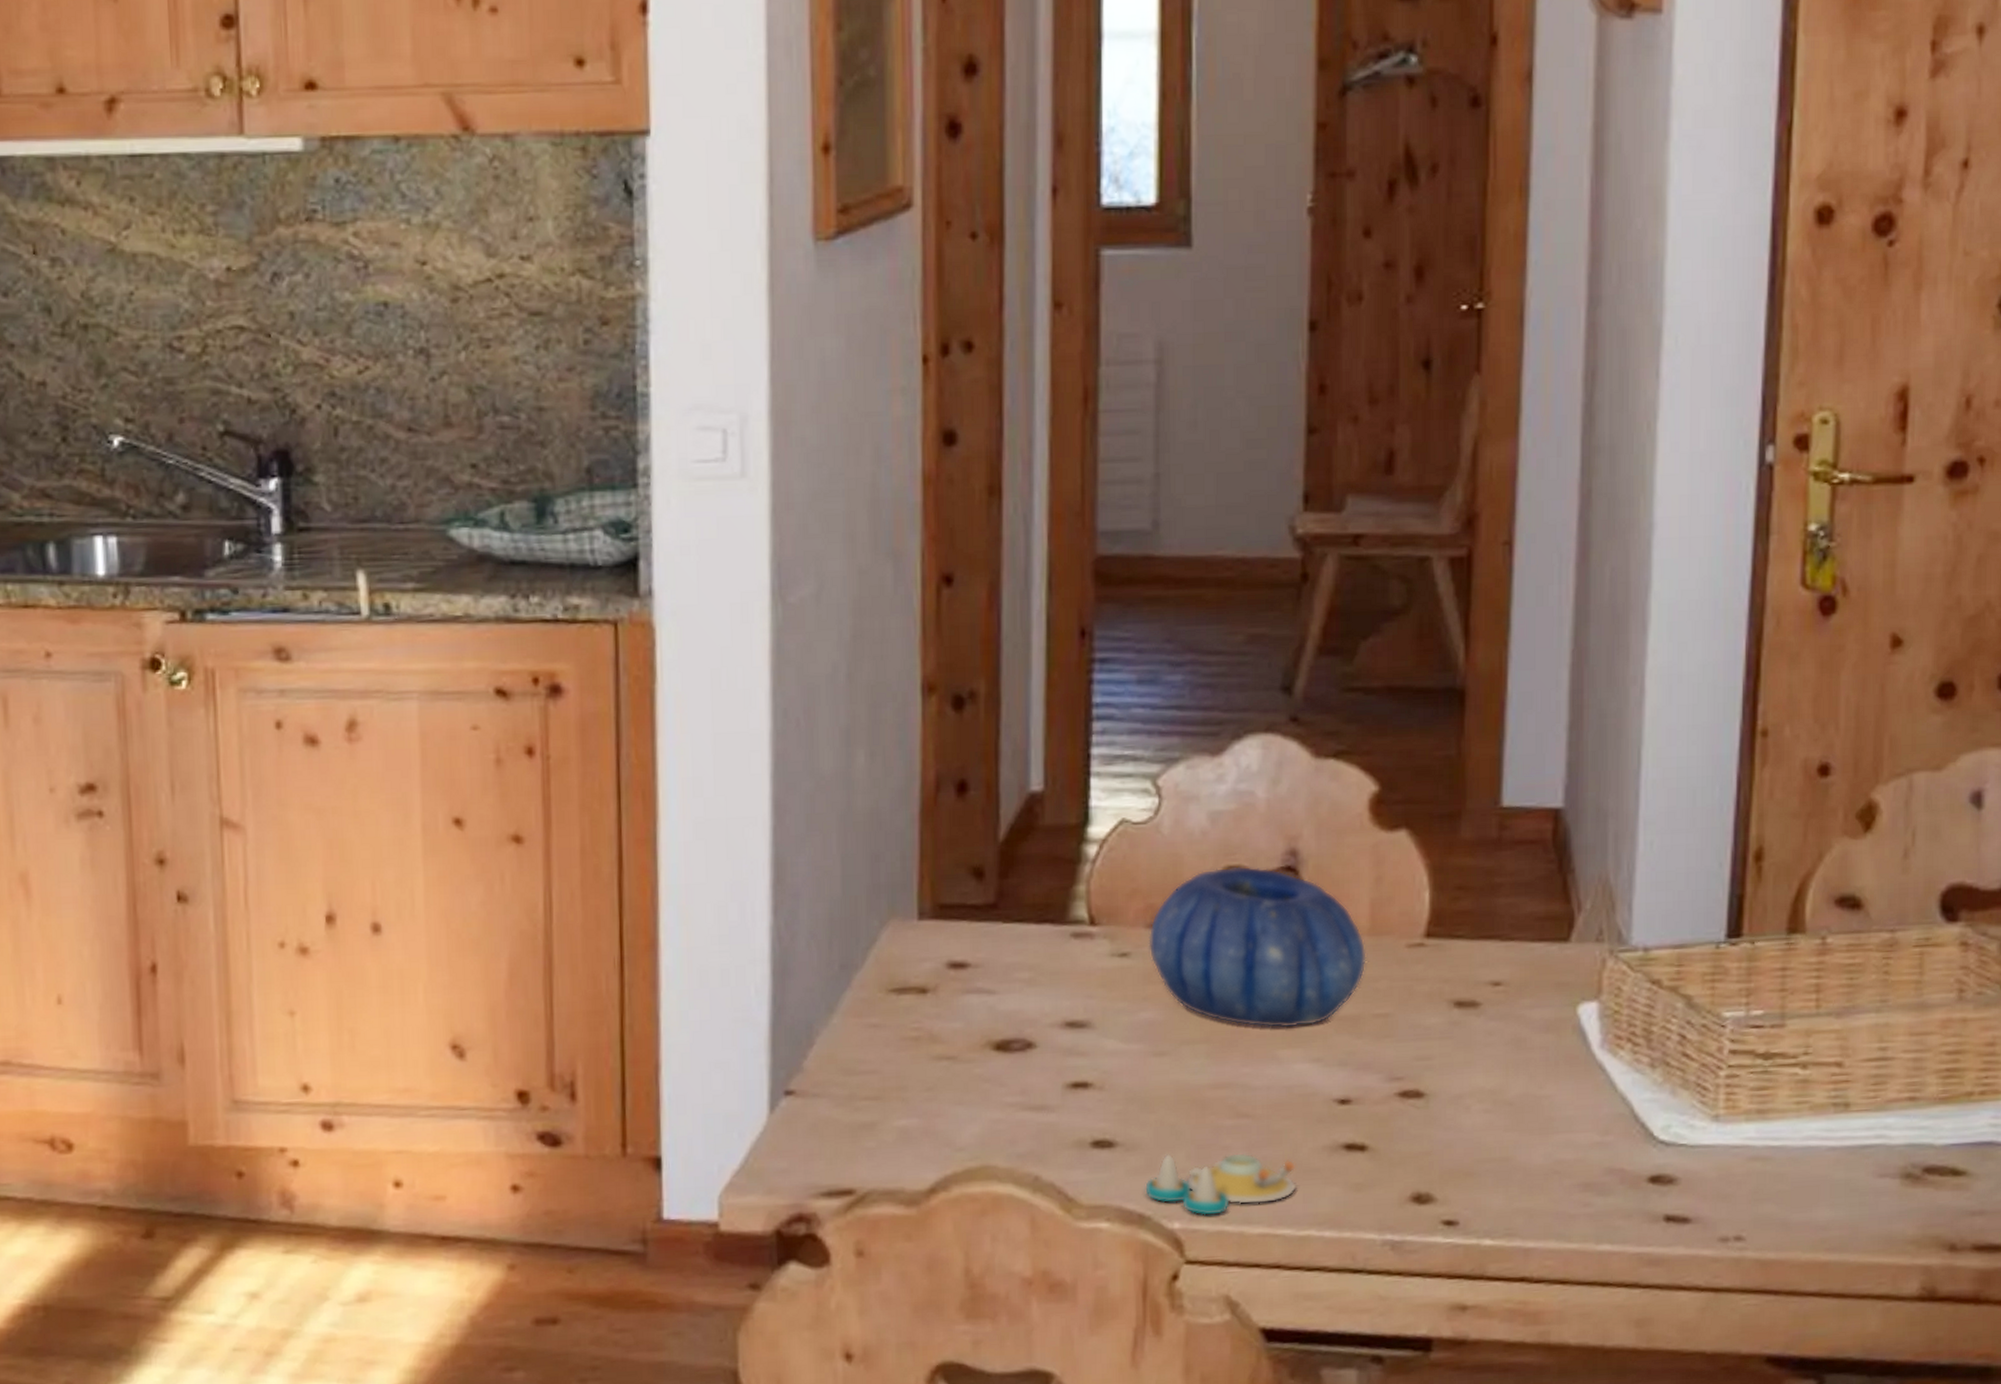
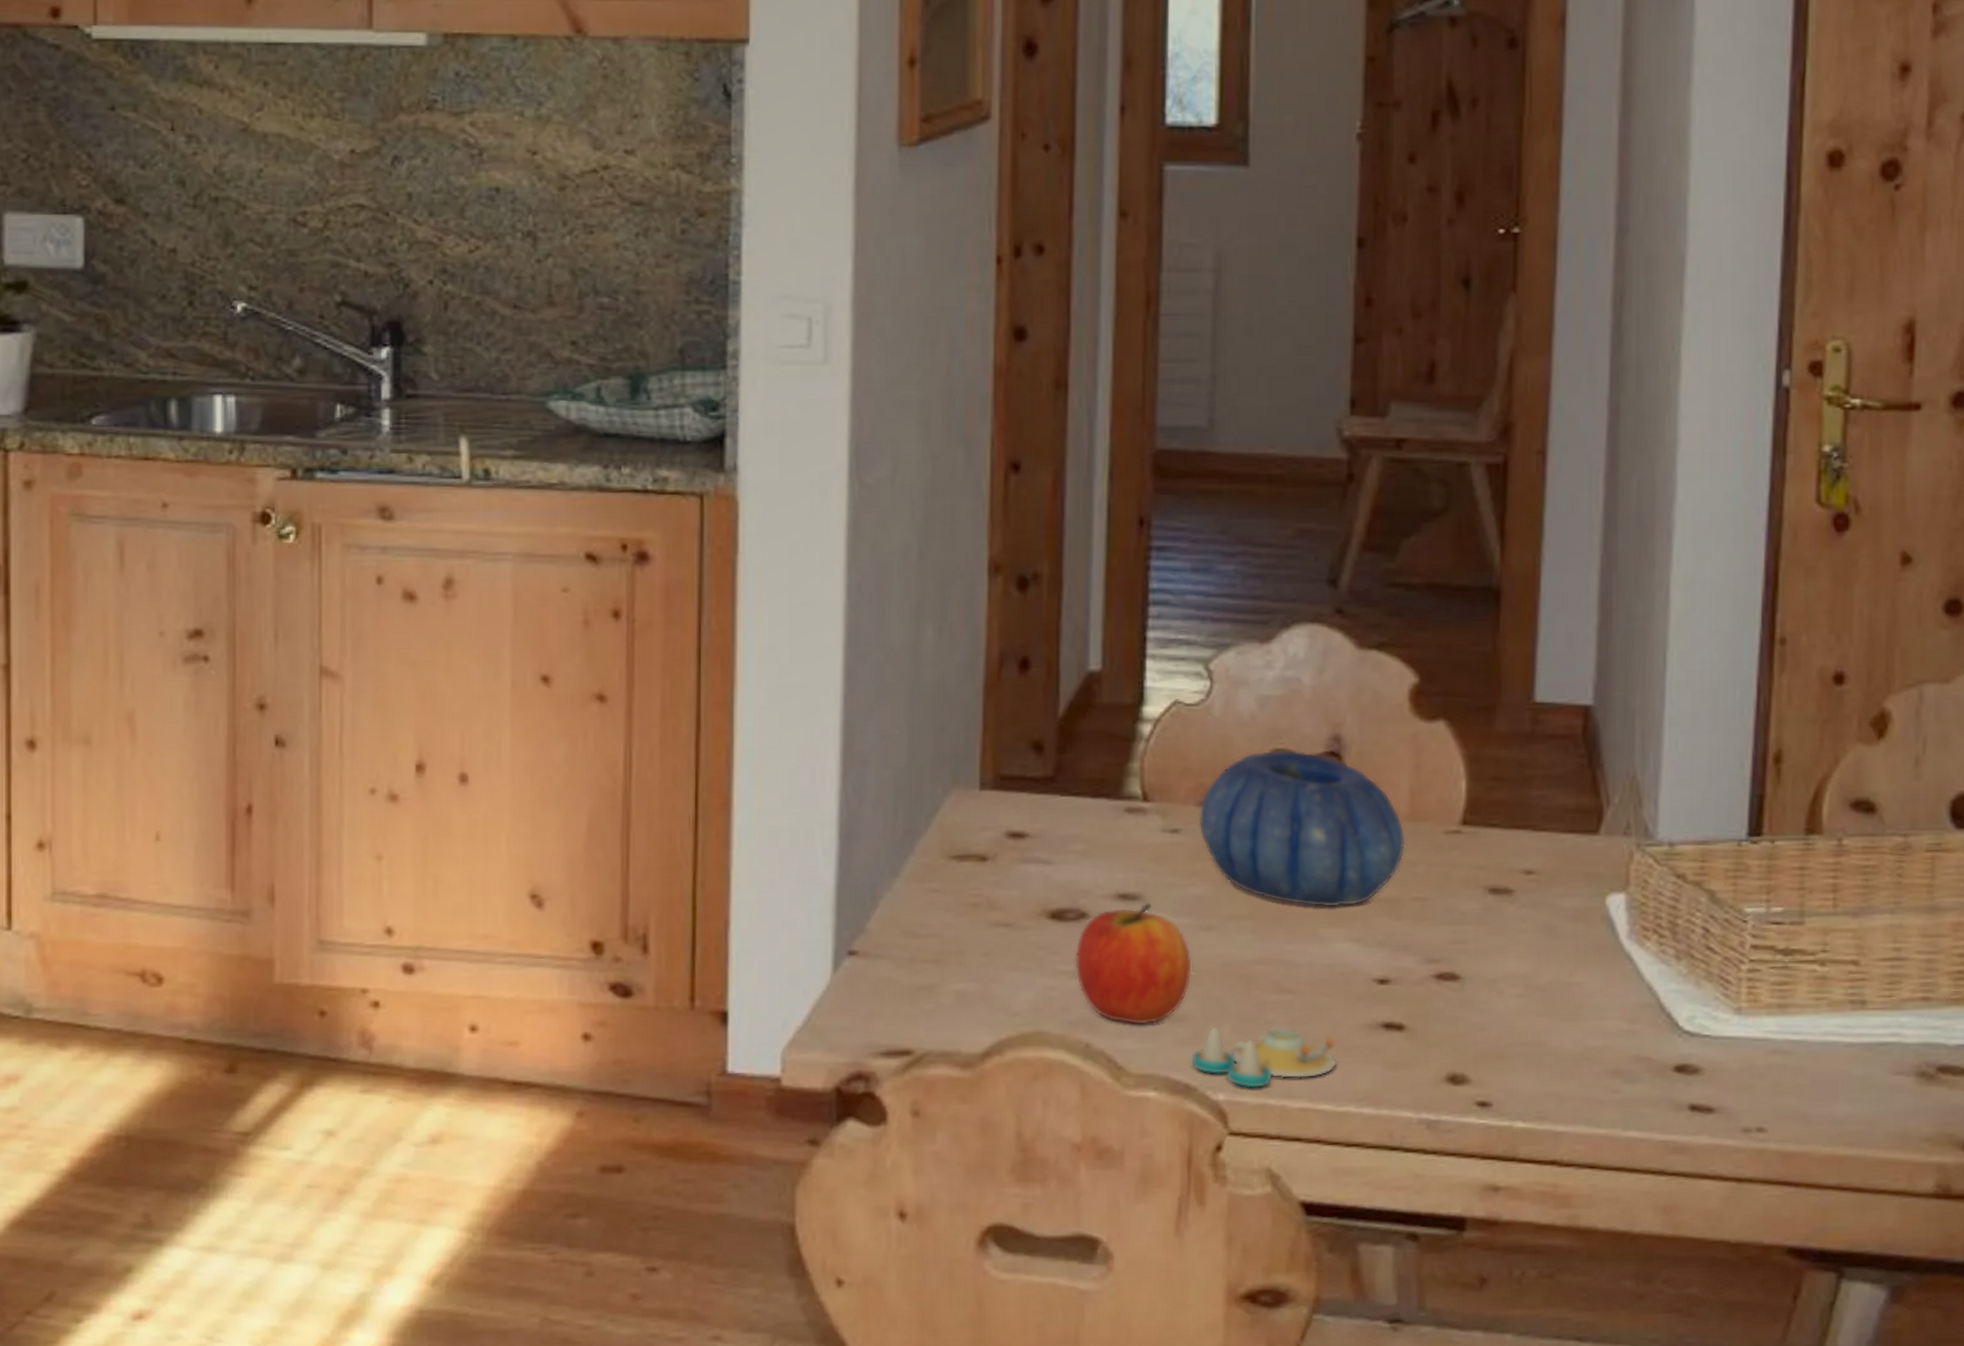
apple: none [1021,1029,1144,1156] -> present [1075,902,1192,1025]

